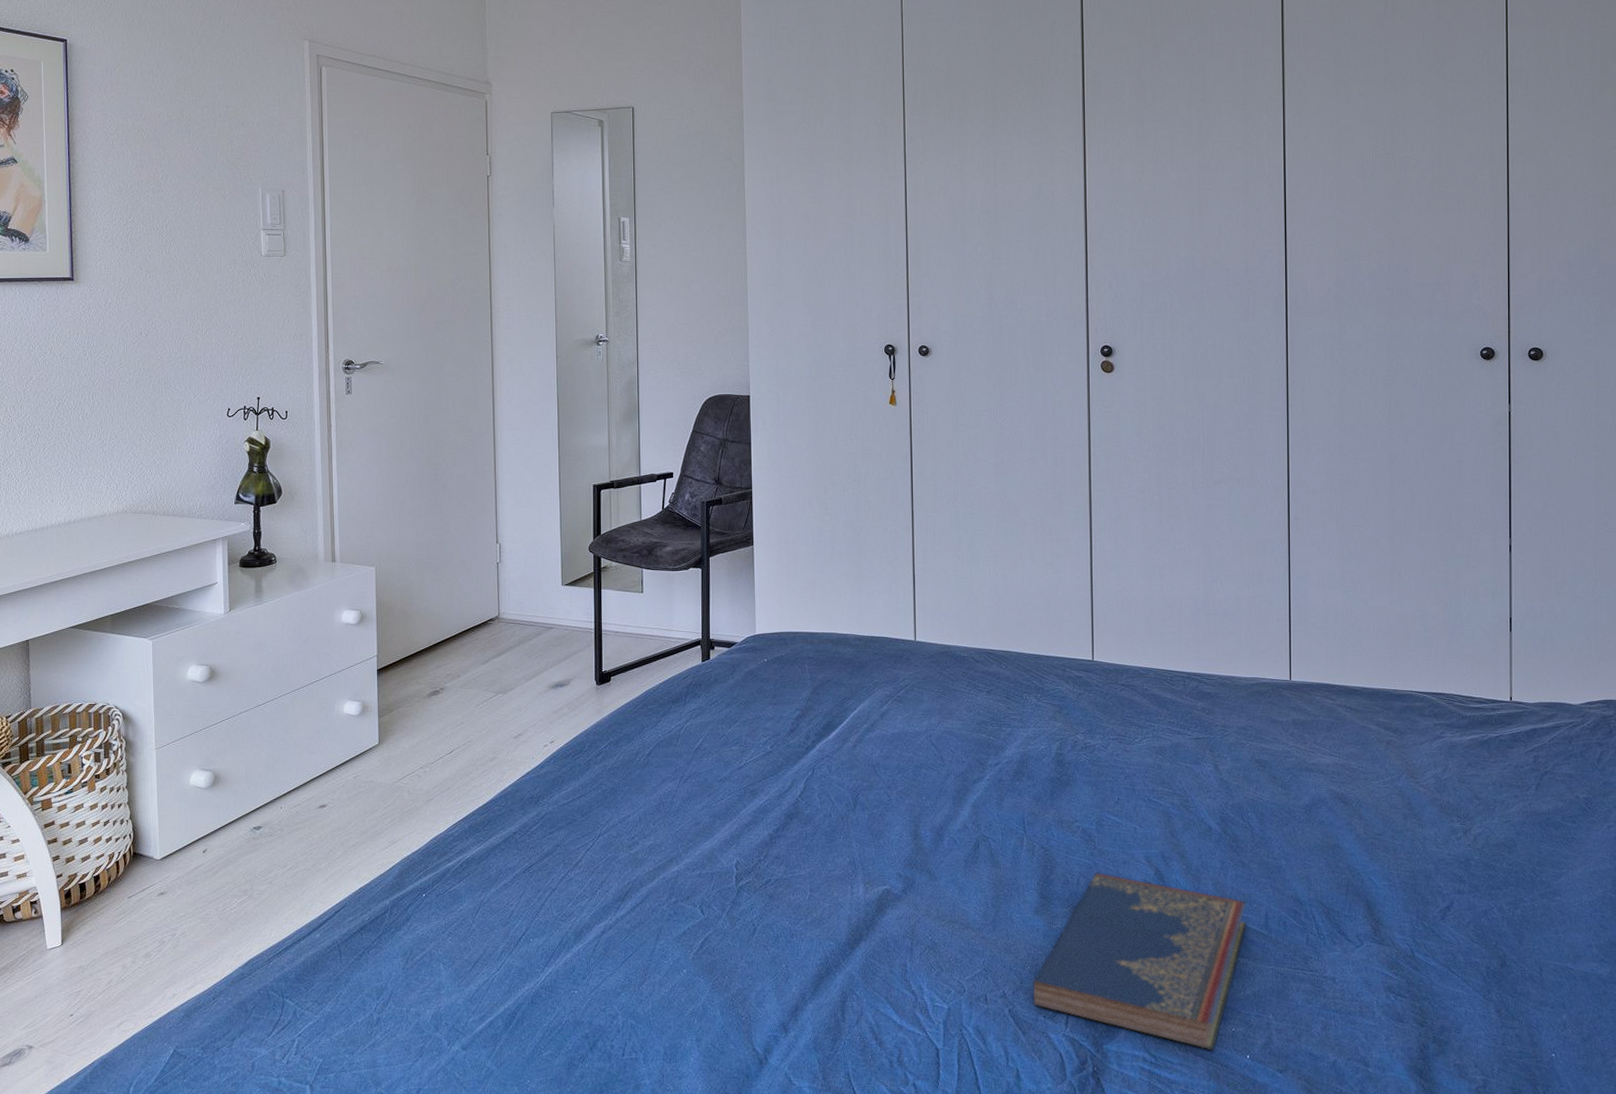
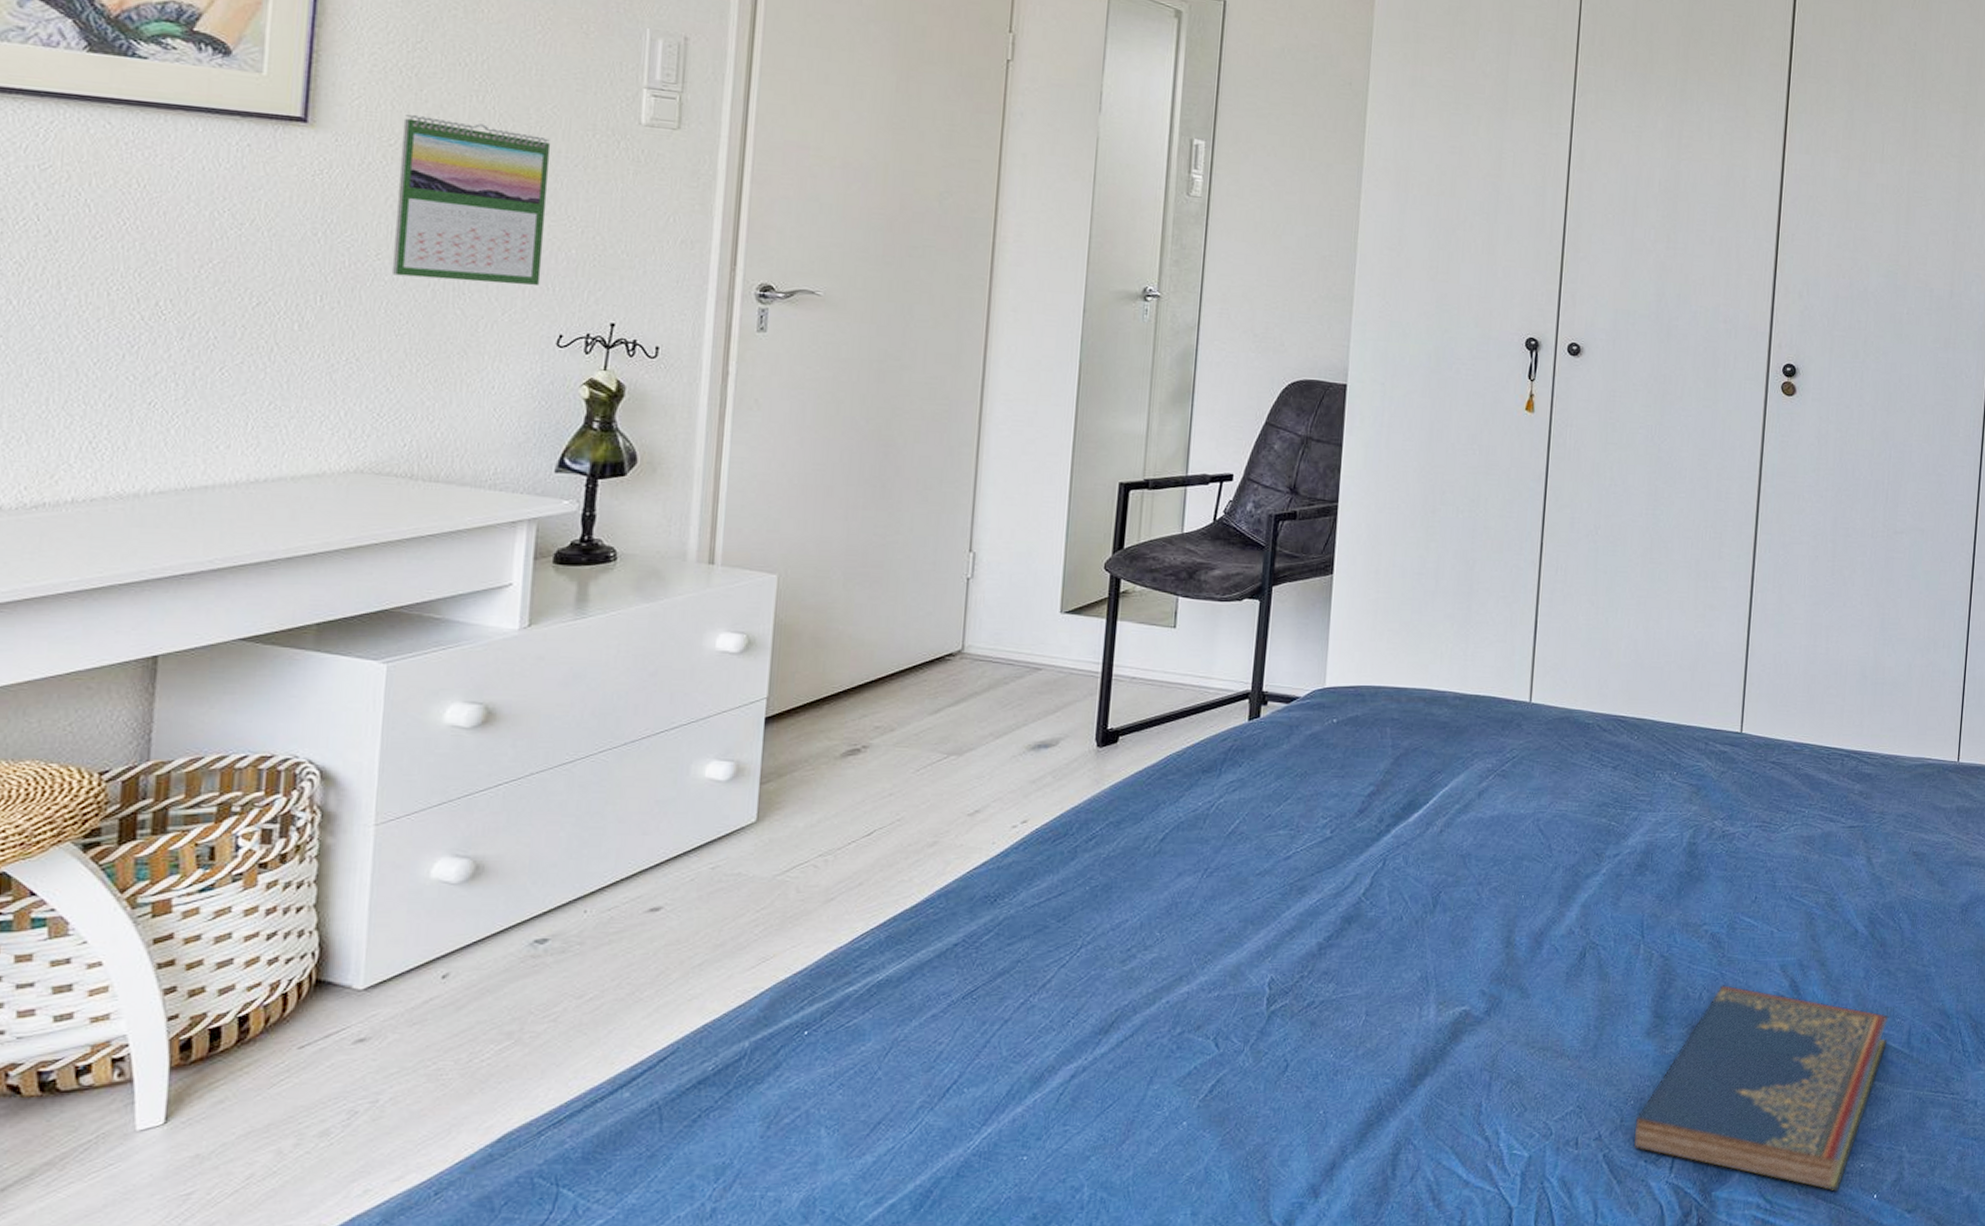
calendar: none [126,267,214,377] -> present [391,114,551,285]

